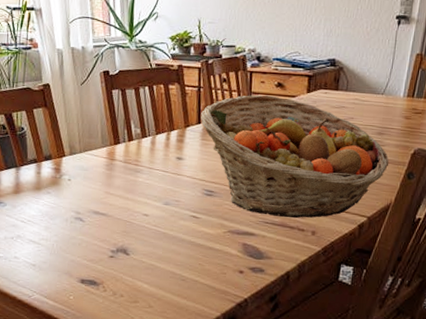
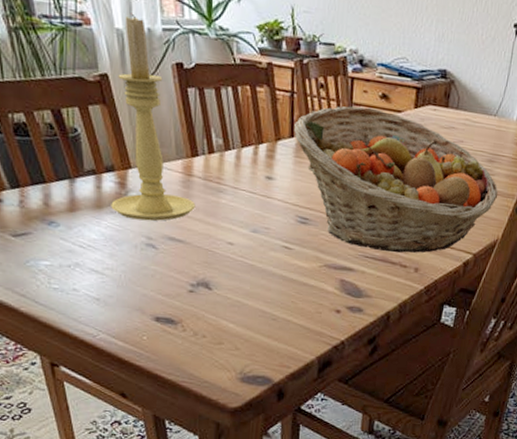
candle holder: none [47,36,117,199] -> present [111,13,196,221]

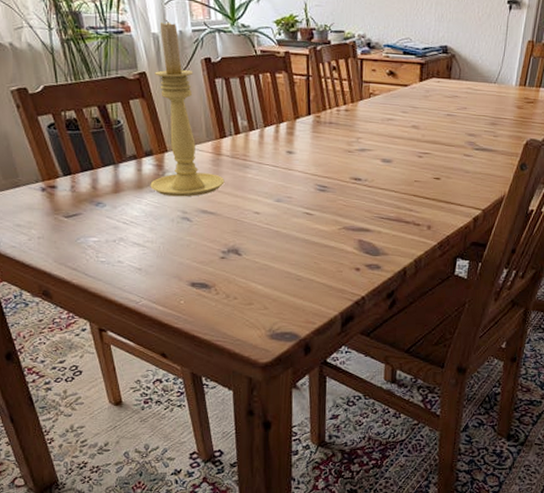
fruit basket: present [294,106,499,253] -> none [311,83,503,212]

